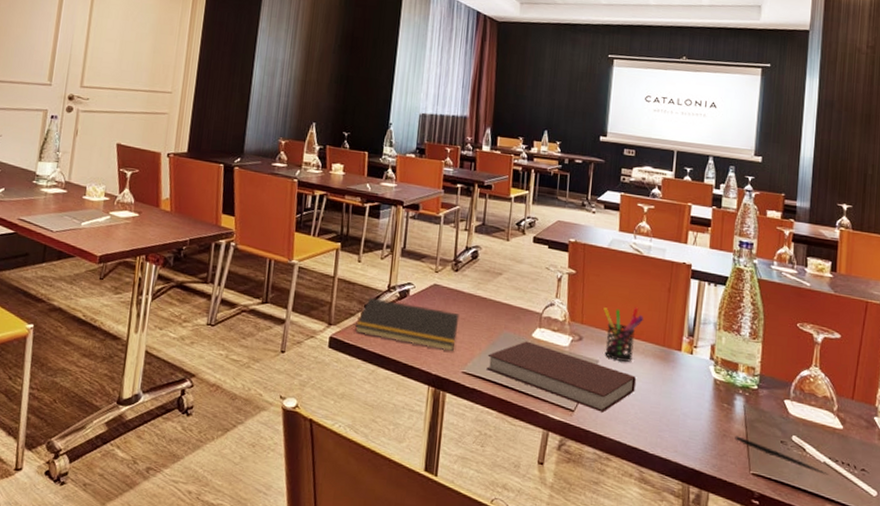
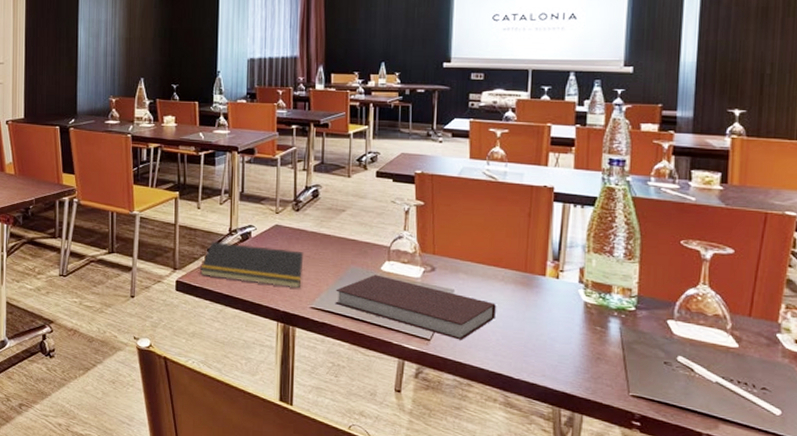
pen holder: present [603,307,643,362] -> none [456,234,501,290]
pen: present [735,435,830,475] -> none [610,358,723,395]

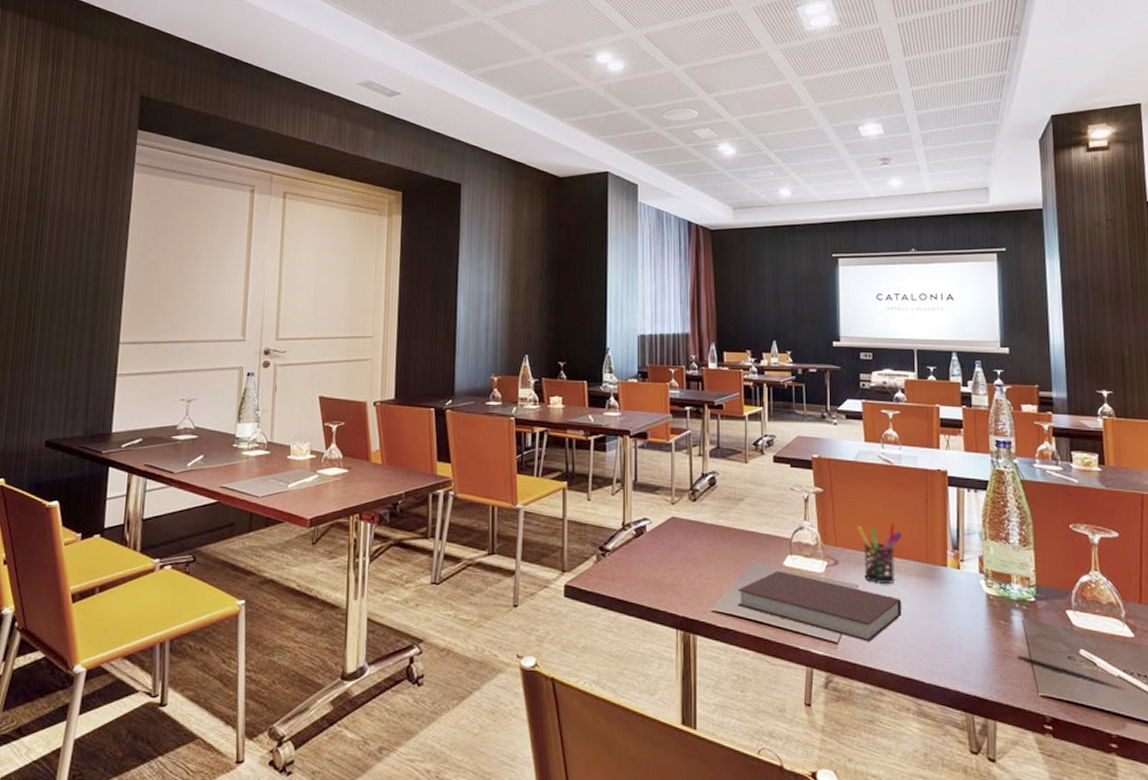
notepad: present [200,241,304,289] -> none [591,538,703,590]
pen holder: none [456,234,501,290] -> present [857,523,902,585]
pen: none [610,358,723,395] -> present [1017,655,1126,690]

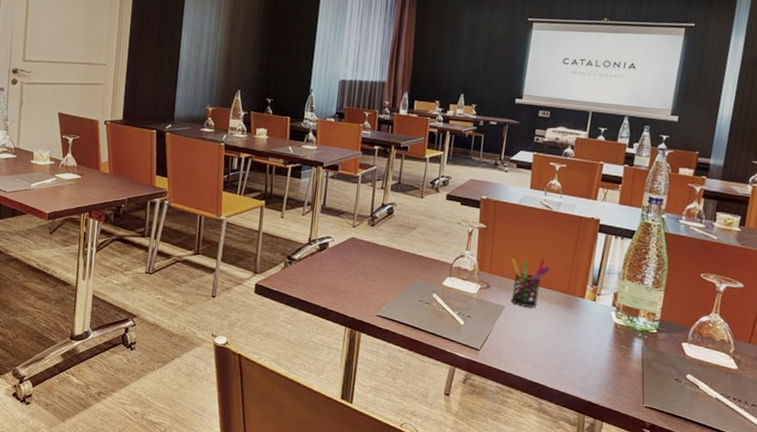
notebook: present [737,571,902,642] -> none [399,288,540,352]
pen: present [1017,655,1126,690] -> none [631,373,721,409]

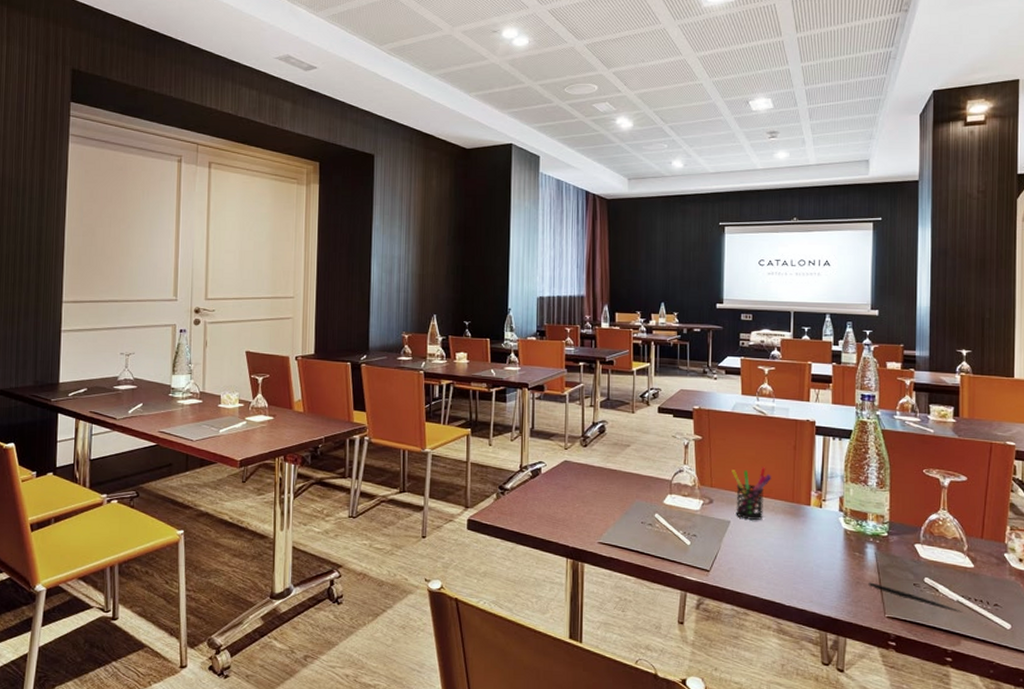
pen: none [631,373,721,409] -> present [868,582,963,613]

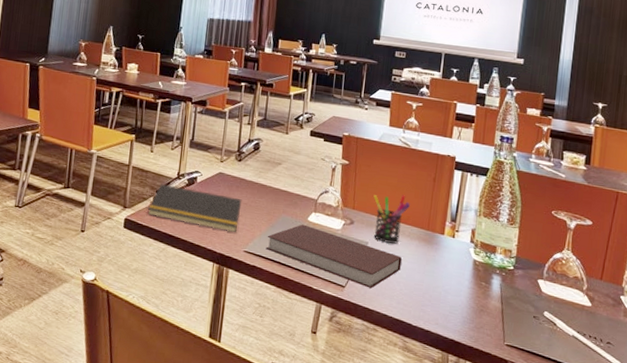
notepad: none [492,478,592,524] -> present [147,184,242,233]
notebook: none [621,508,768,570] -> present [266,224,402,288]
pen: present [868,582,963,613] -> none [491,311,578,347]

